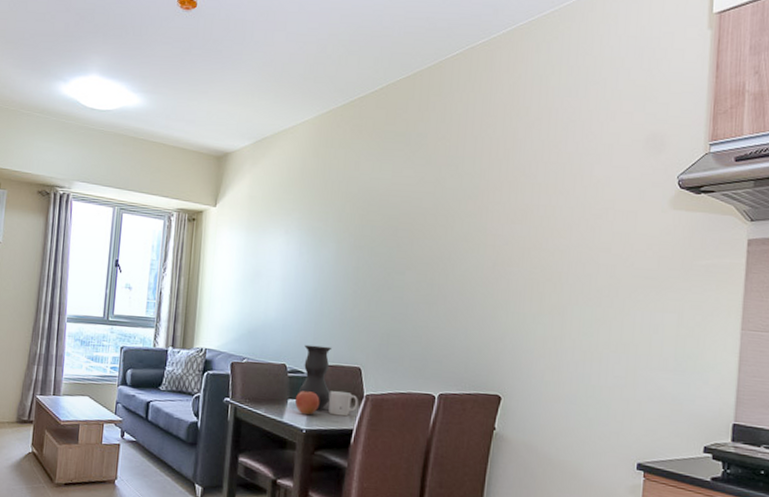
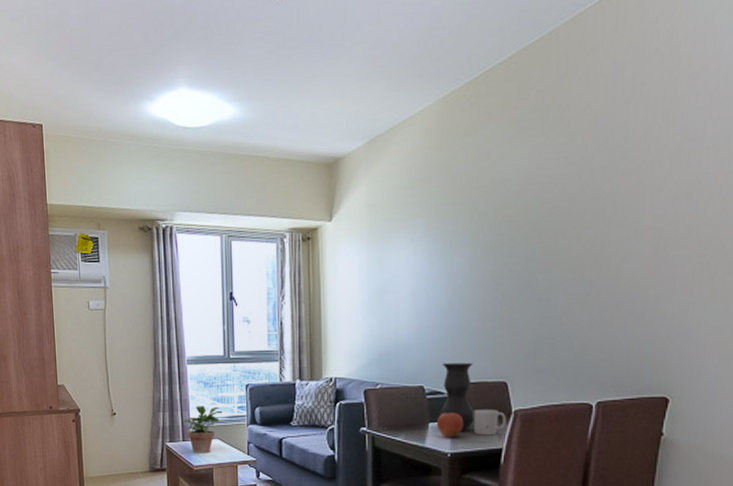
potted plant: none [54,362,96,410] -> present [181,405,223,453]

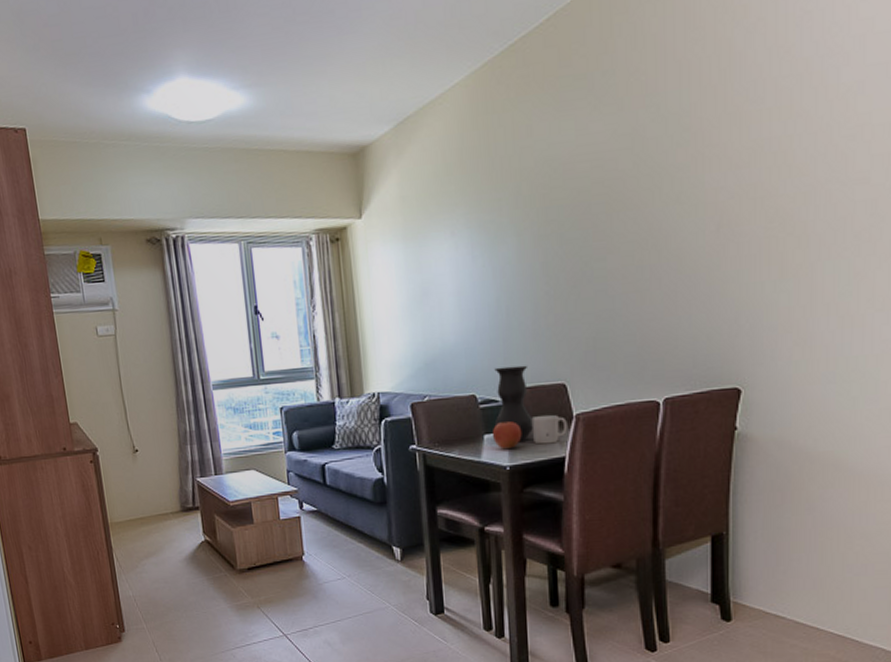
potted plant: present [181,405,223,453] -> none [212,433,257,488]

